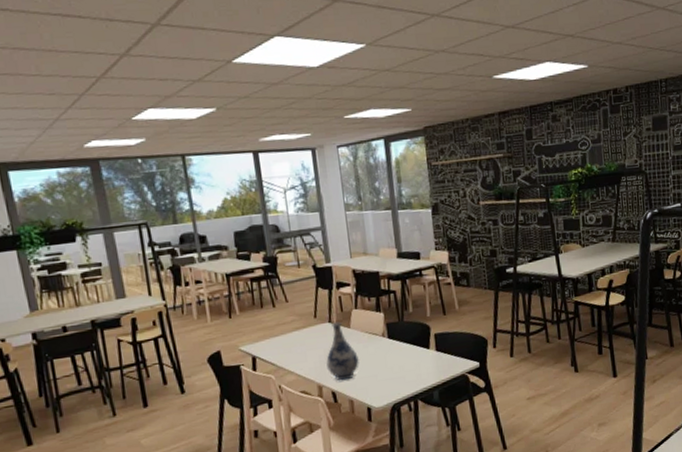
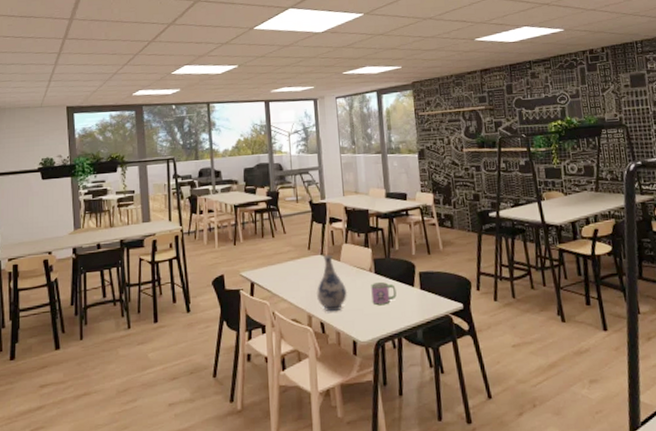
mug: none [384,346,412,371] -> present [371,281,397,306]

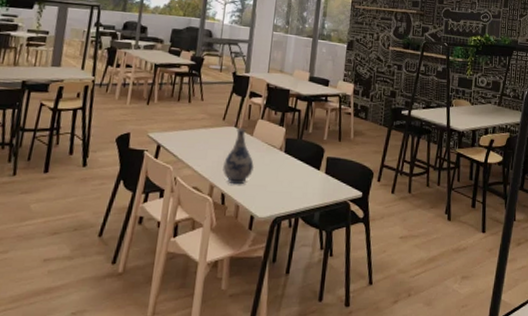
mug: present [371,281,397,306] -> none [277,161,302,185]

